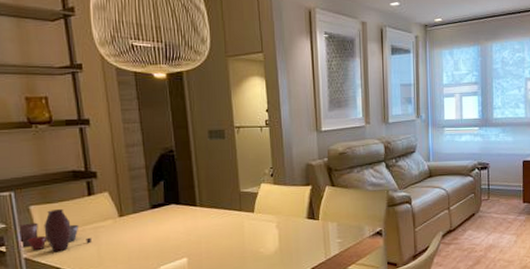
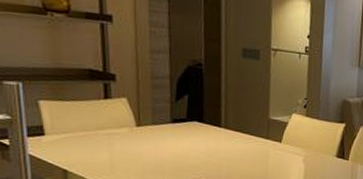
pottery set: present [19,209,91,252] -> none [25,108,104,154]

